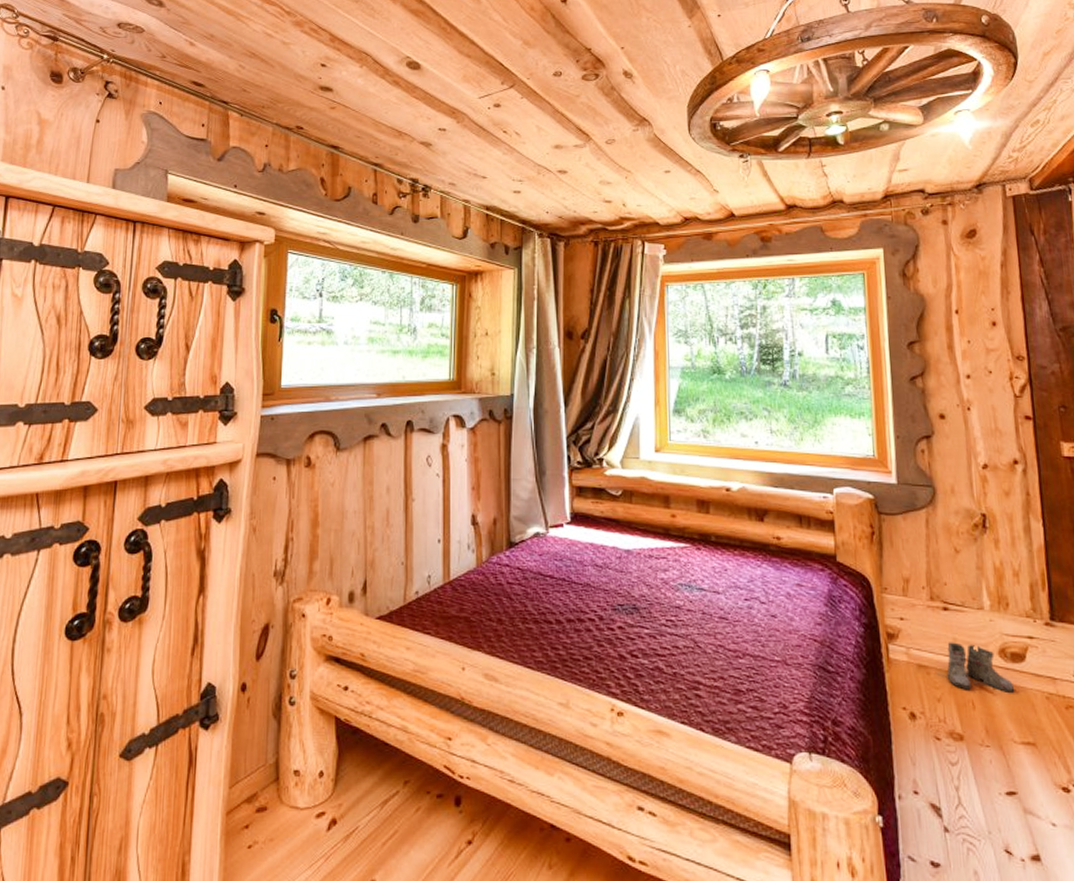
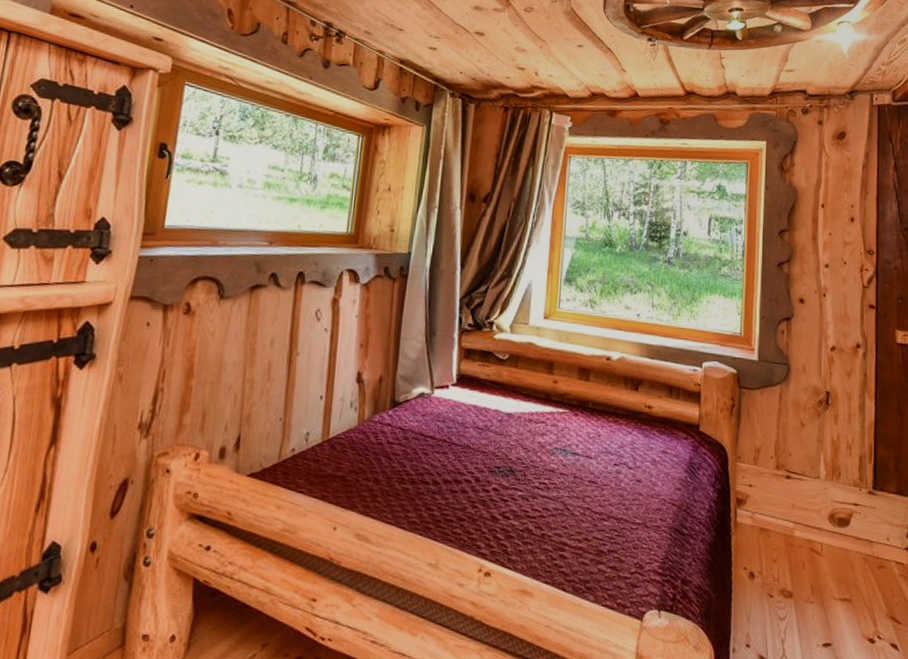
boots: present [936,642,1015,693] -> none [775,507,839,554]

